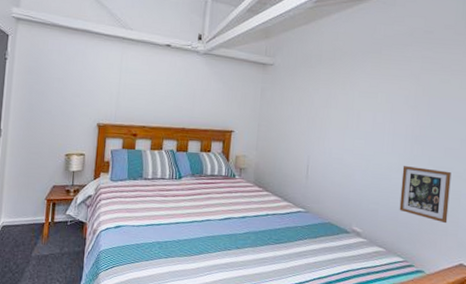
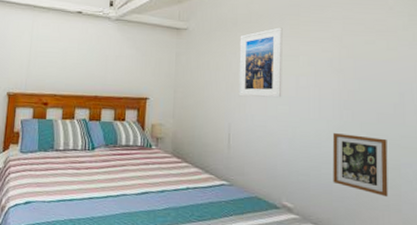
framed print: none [318,65,365,133] -> present [238,27,283,98]

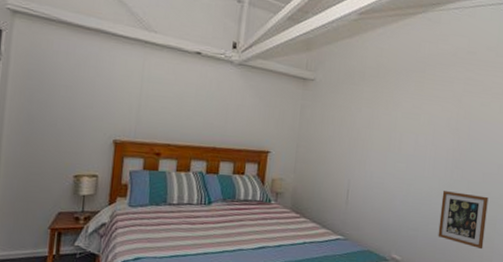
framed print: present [238,27,283,98] -> none [360,84,408,156]

